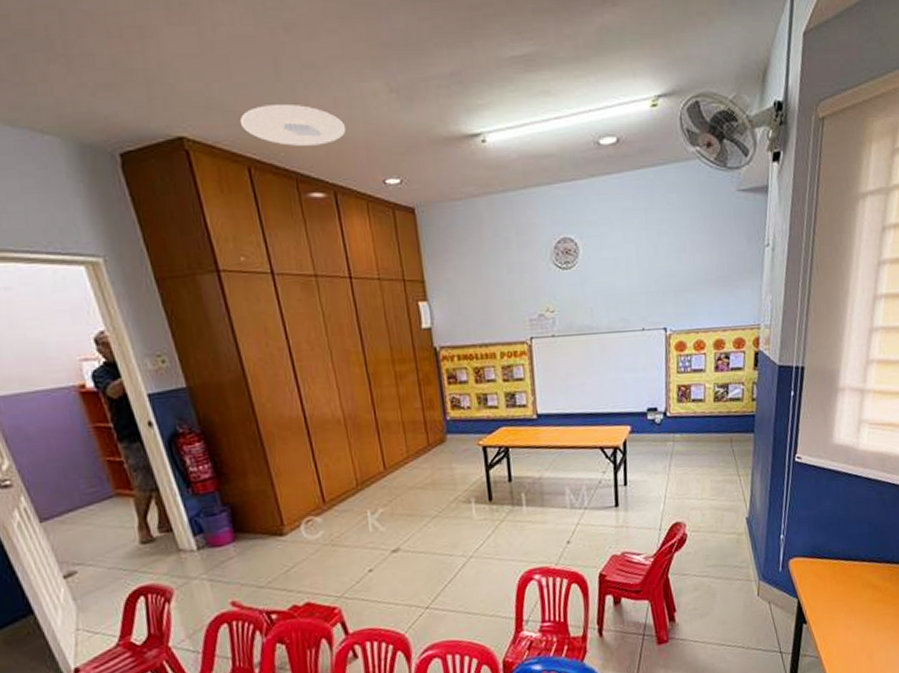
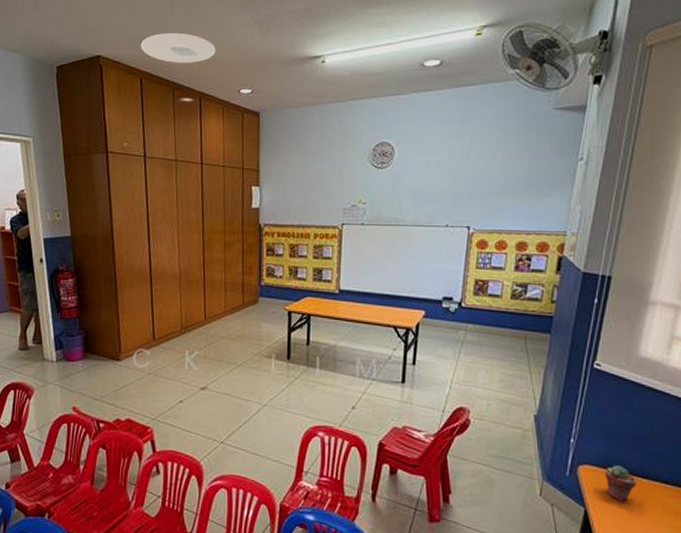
potted succulent: none [812,552,840,586] -> present [604,465,637,501]

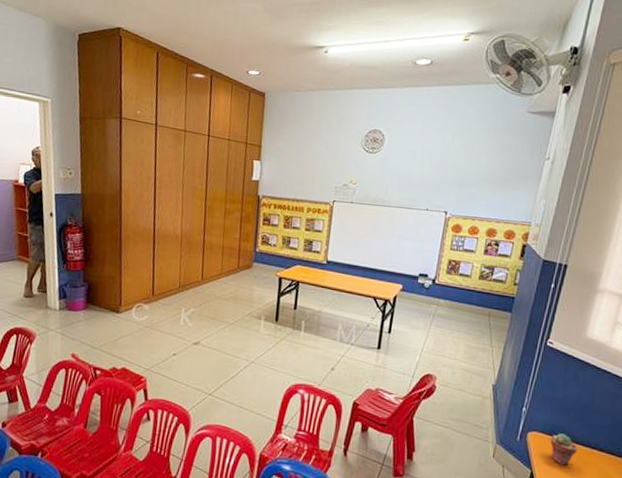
ceiling light: present [140,32,216,63] -> none [159,12,229,43]

